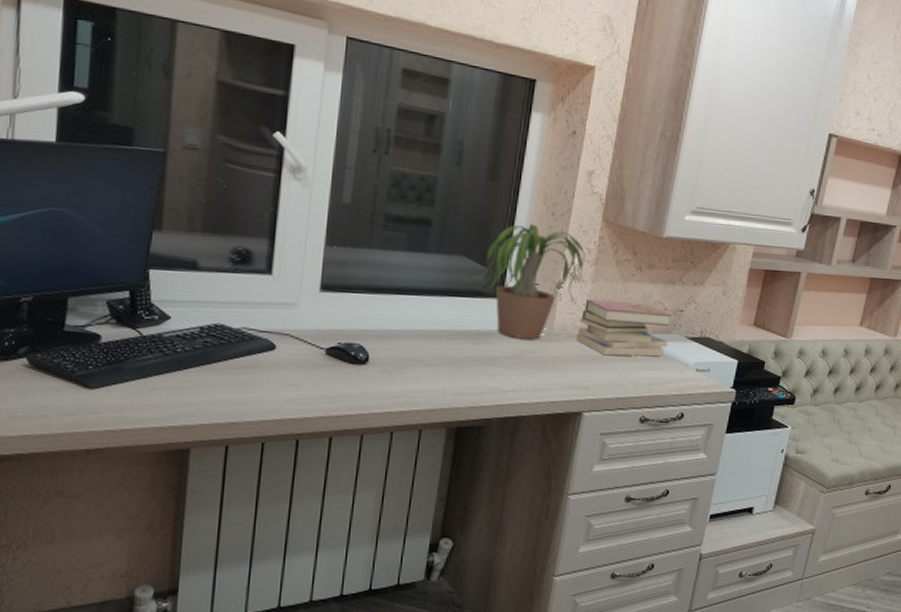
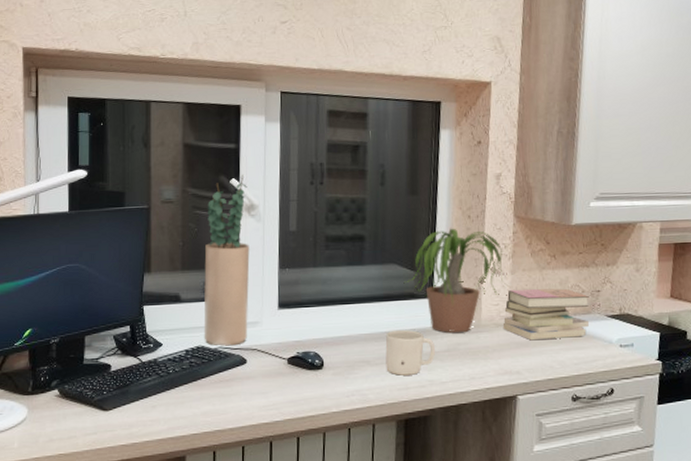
vase: none [224,128,295,328] -> present [203,174,250,346]
mug: none [441,329,500,380] -> present [385,329,436,376]

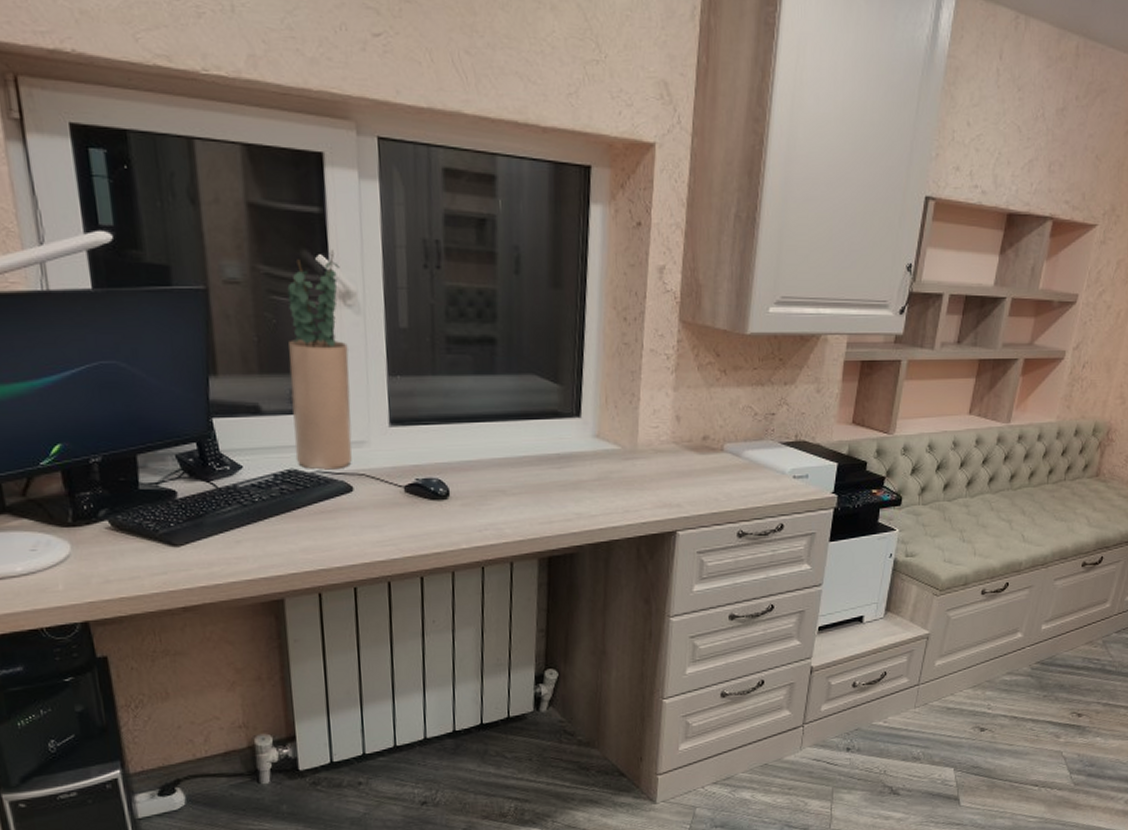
mug: present [385,329,436,376] -> none [524,454,584,507]
potted plant: present [407,228,507,333] -> none [549,332,669,458]
books: present [502,288,590,341] -> none [662,409,763,470]

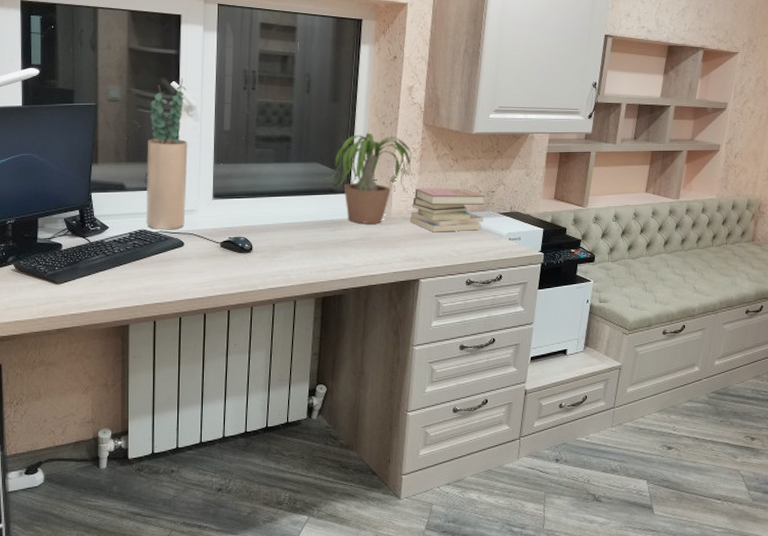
potted plant: none [549,332,669,458] -> present [328,132,415,224]
books: none [662,409,763,470] -> present [409,188,485,233]

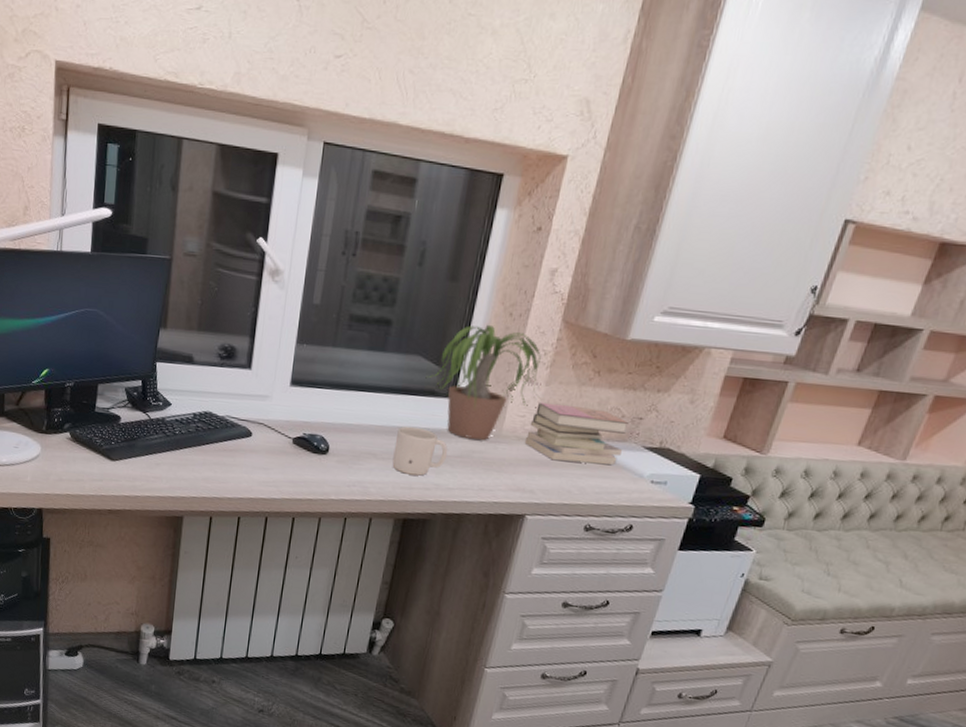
vase: present [146,78,188,230] -> none [212,234,274,417]
mug: none [307,220,351,260] -> present [392,426,448,476]

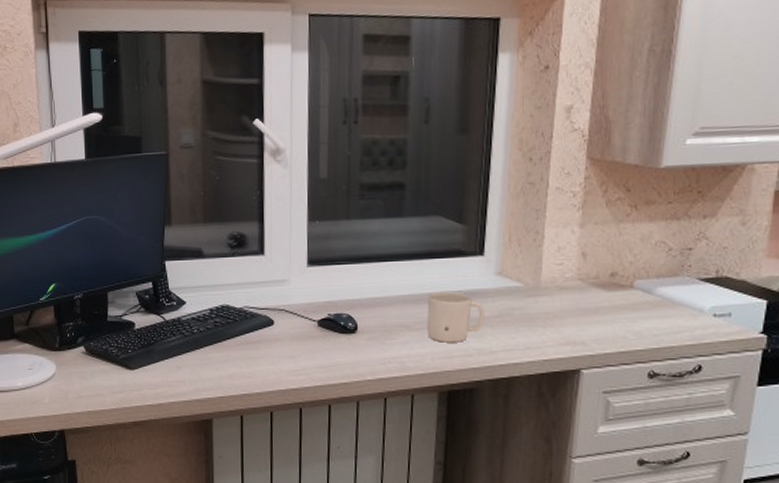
potted plant: present [430,324,541,440] -> none [454,173,575,296]
books: present [524,401,629,465] -> none [567,245,678,307]

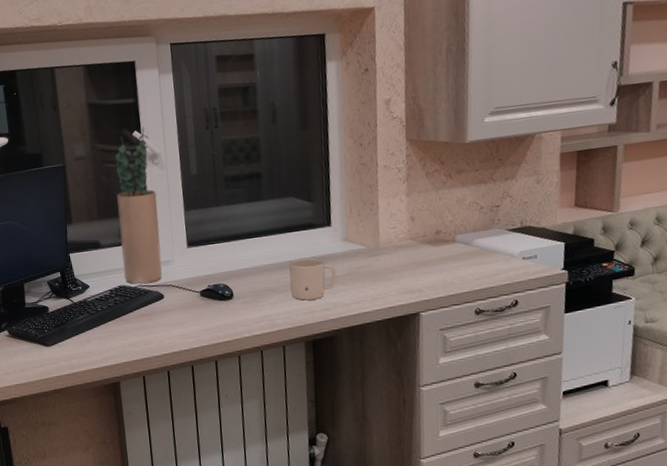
vase: none [227,114,276,306] -> present [115,126,162,285]

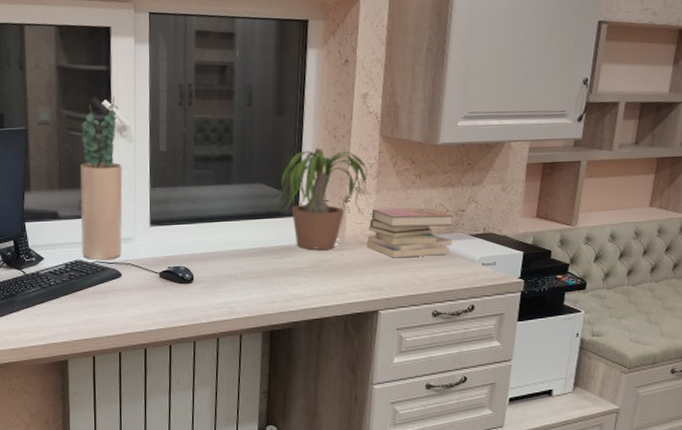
mug: present [289,258,338,301] -> none [252,246,301,290]
potted plant: none [305,157,403,258] -> present [273,148,372,250]
books: none [401,206,490,260] -> present [366,207,454,258]

